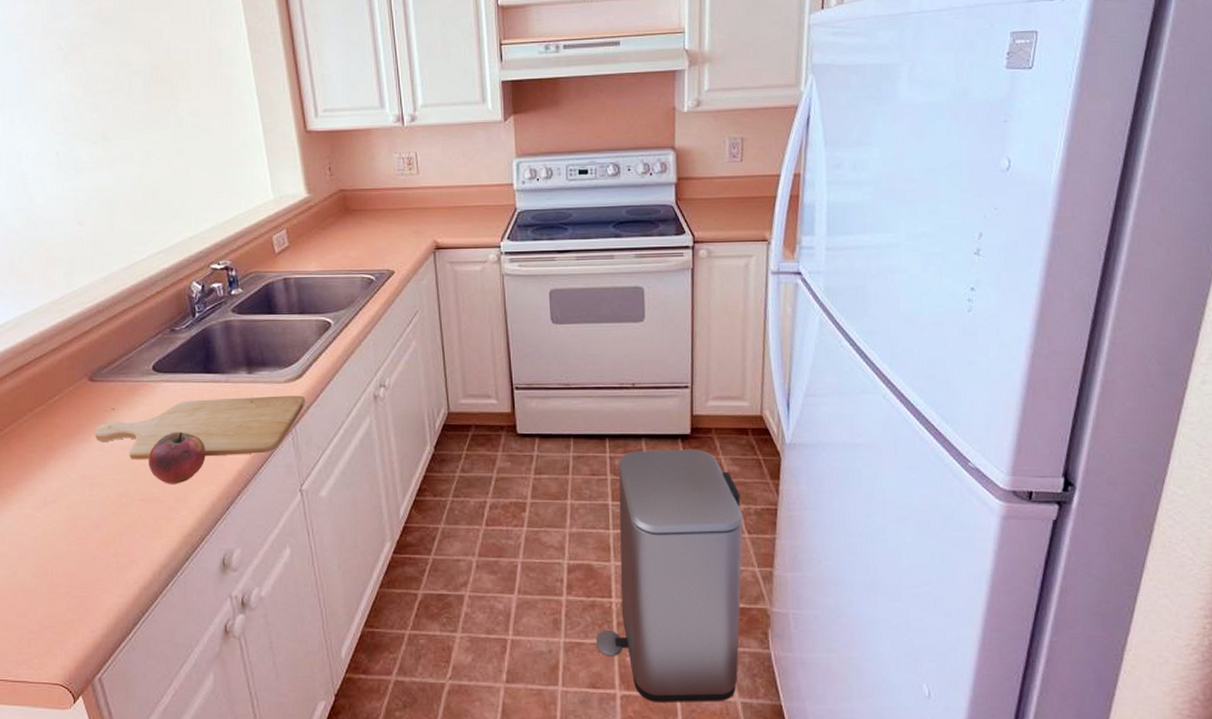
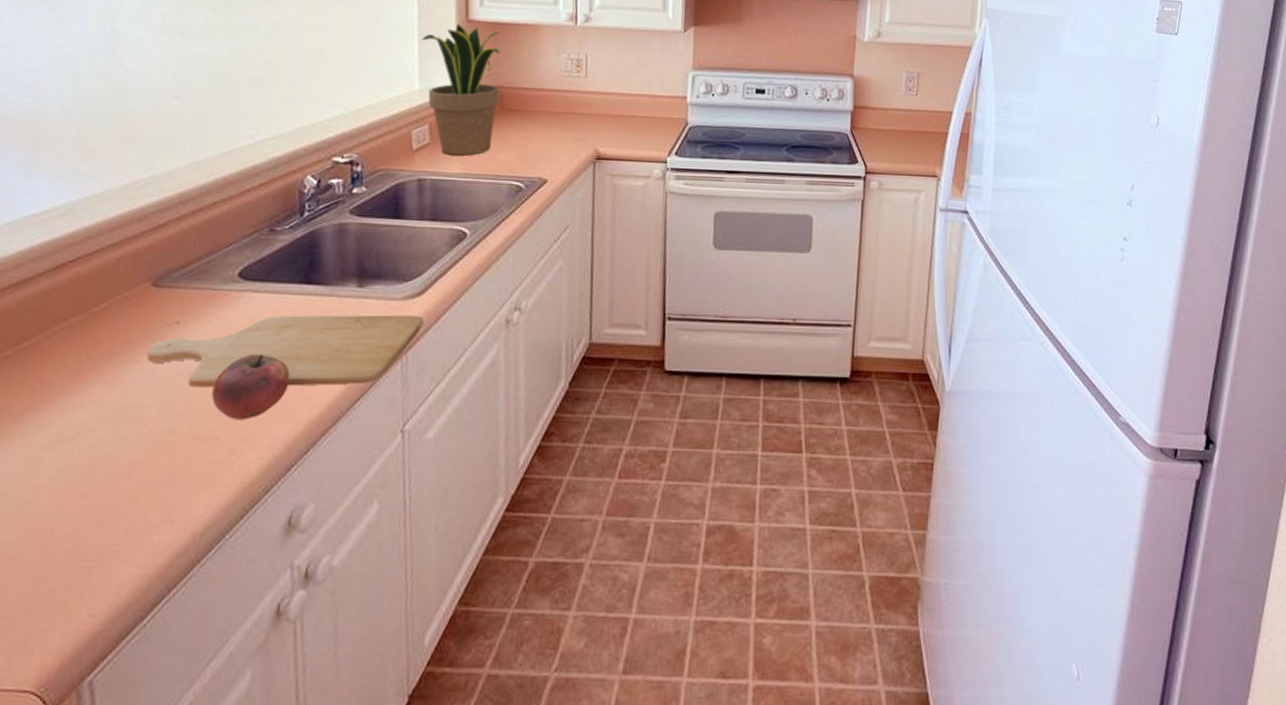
potted plant: none [269,135,344,255] -> present [422,23,501,156]
pedal bin: present [595,449,744,702] -> none [730,393,899,694]

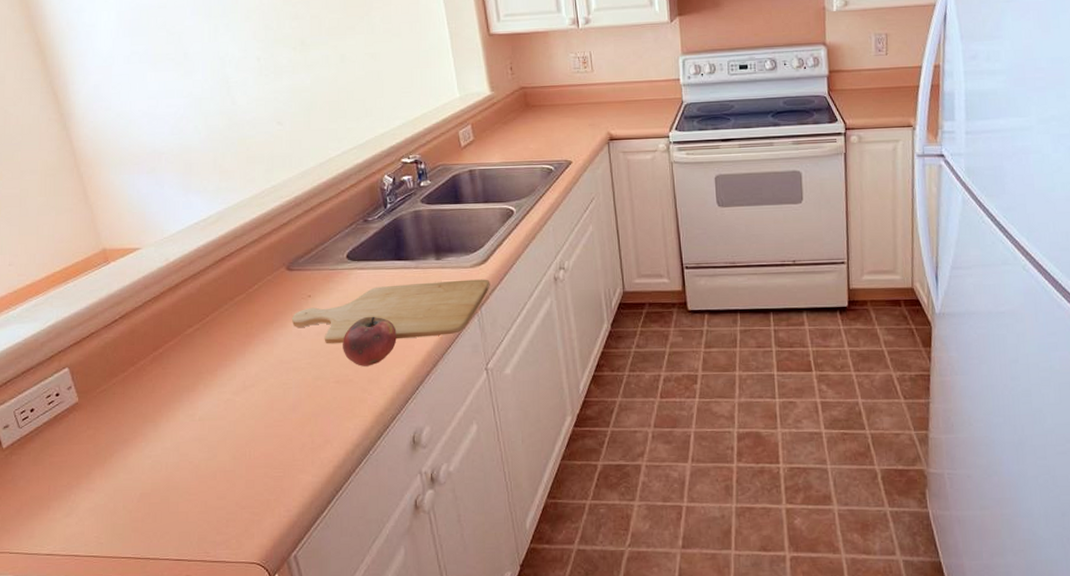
potted plant: present [422,23,501,156] -> none [455,38,525,148]

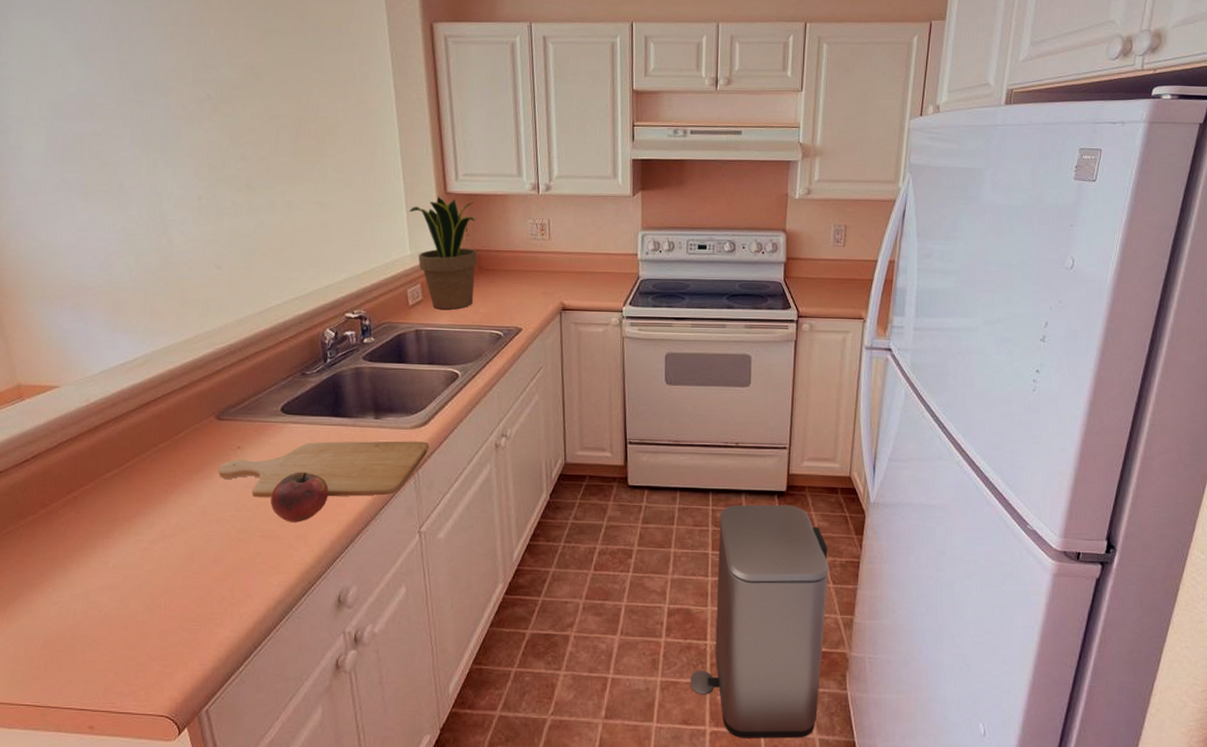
potted plant: none [455,38,525,148] -> present [409,196,478,310]
pedal bin: none [765,320,900,563] -> present [690,504,830,739]

